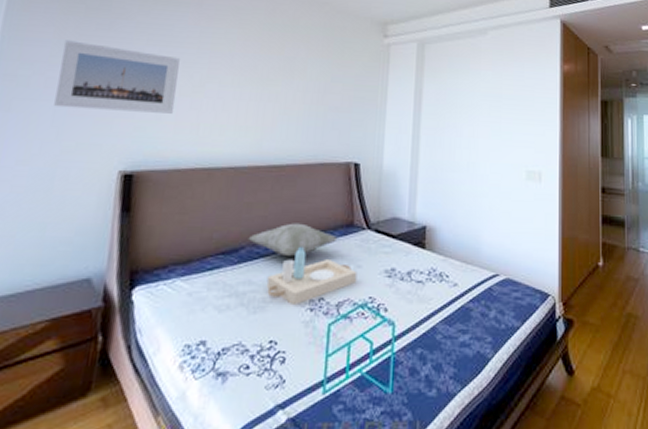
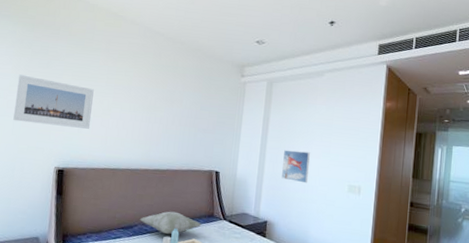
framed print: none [442,129,476,172] -> present [282,150,310,184]

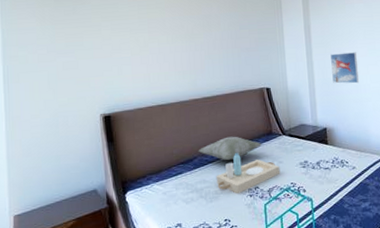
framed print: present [13,74,94,129] -> none [44,25,130,75]

